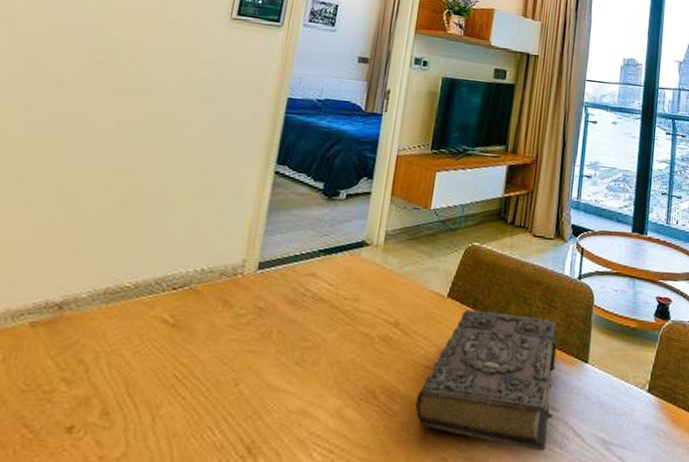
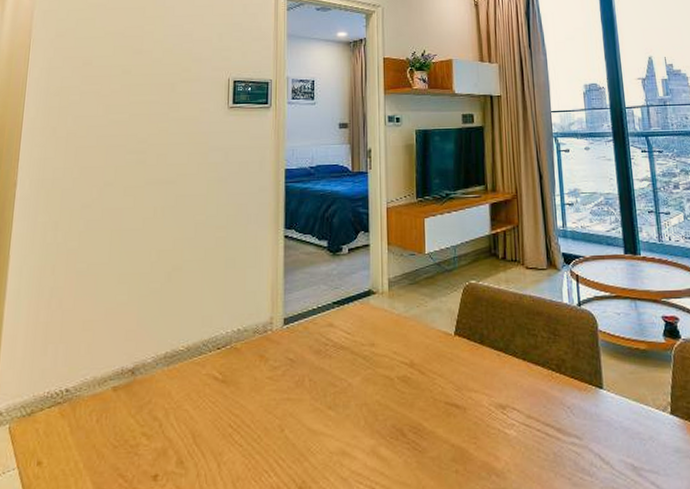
book: present [415,310,558,451] -> none [441,345,577,480]

